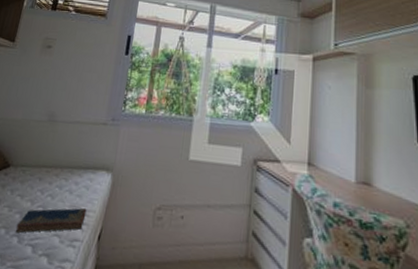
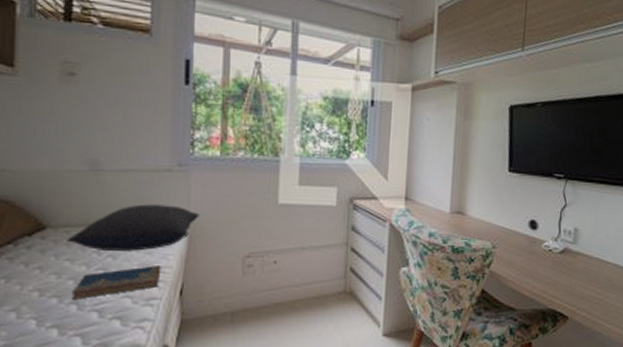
pillow: none [21,151,123,193] -> present [67,204,200,251]

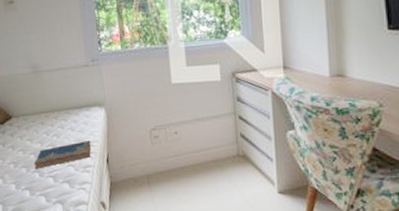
pillow: present [67,204,200,251] -> none [25,93,113,132]

